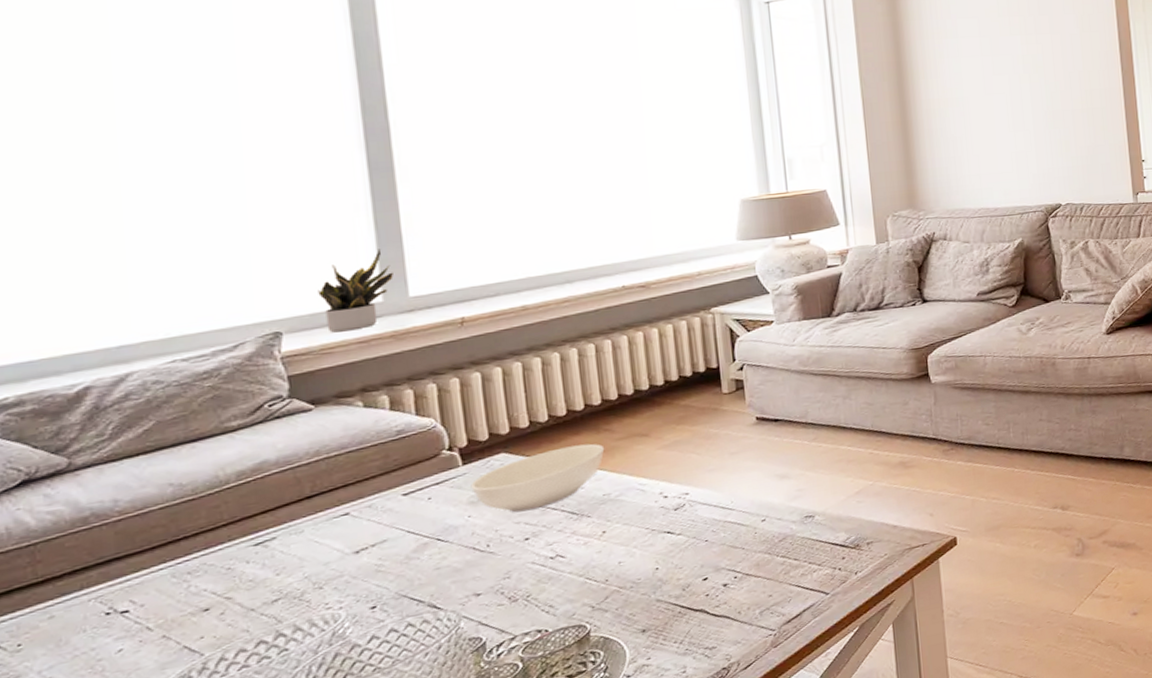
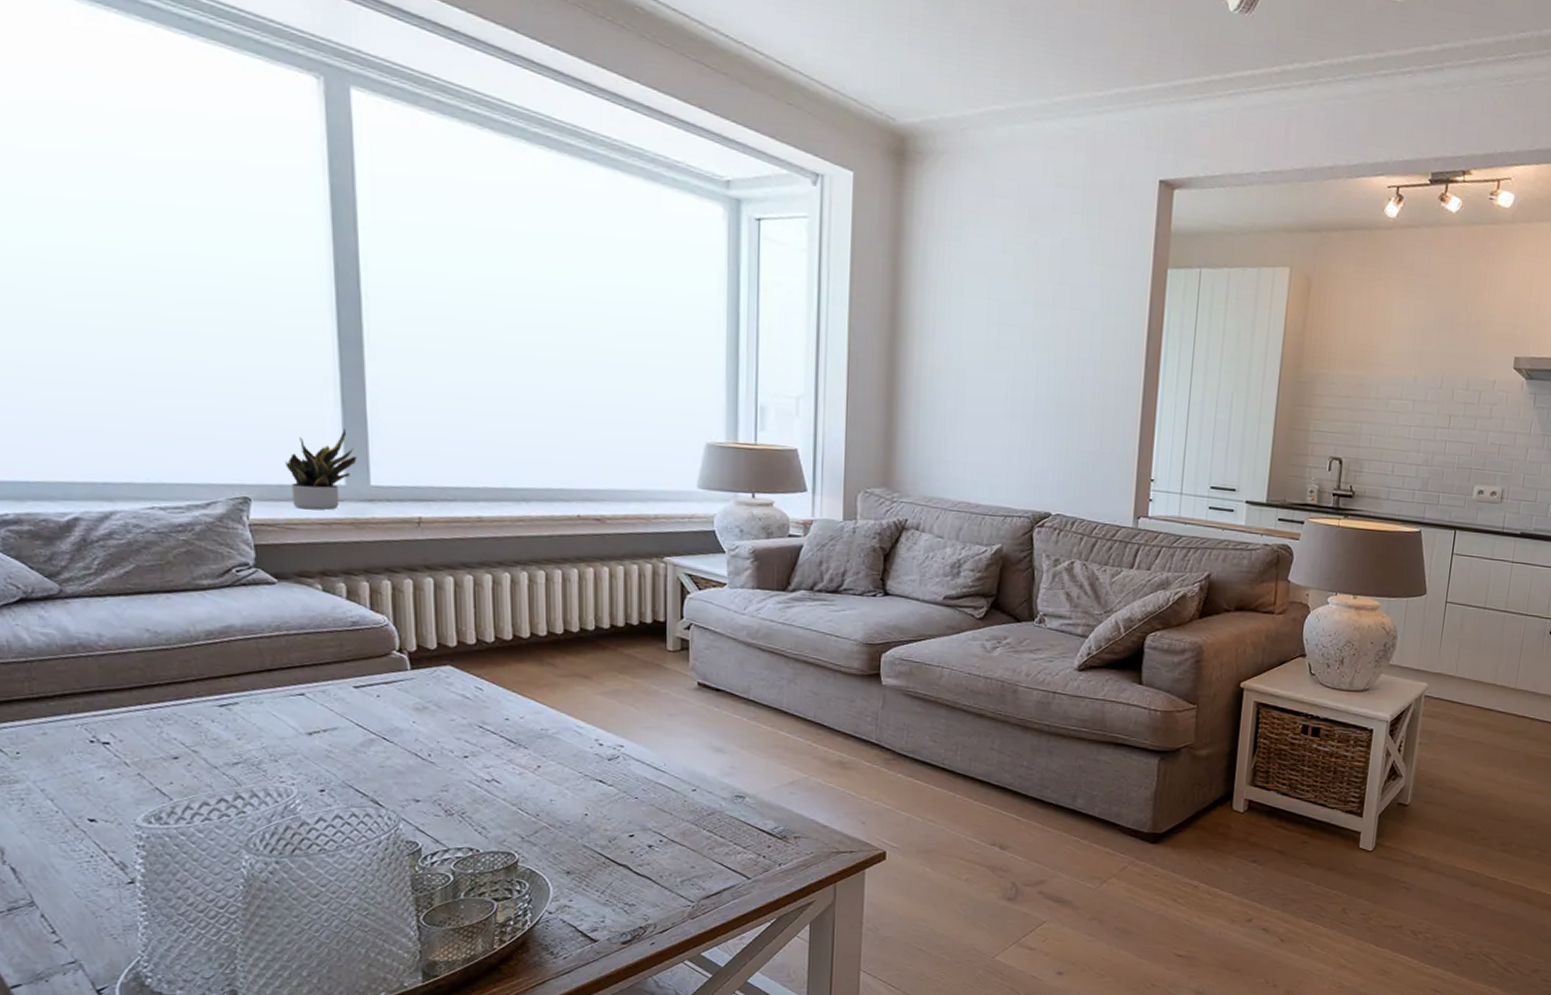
bowl: present [470,443,605,513] -> none [417,672,546,729]

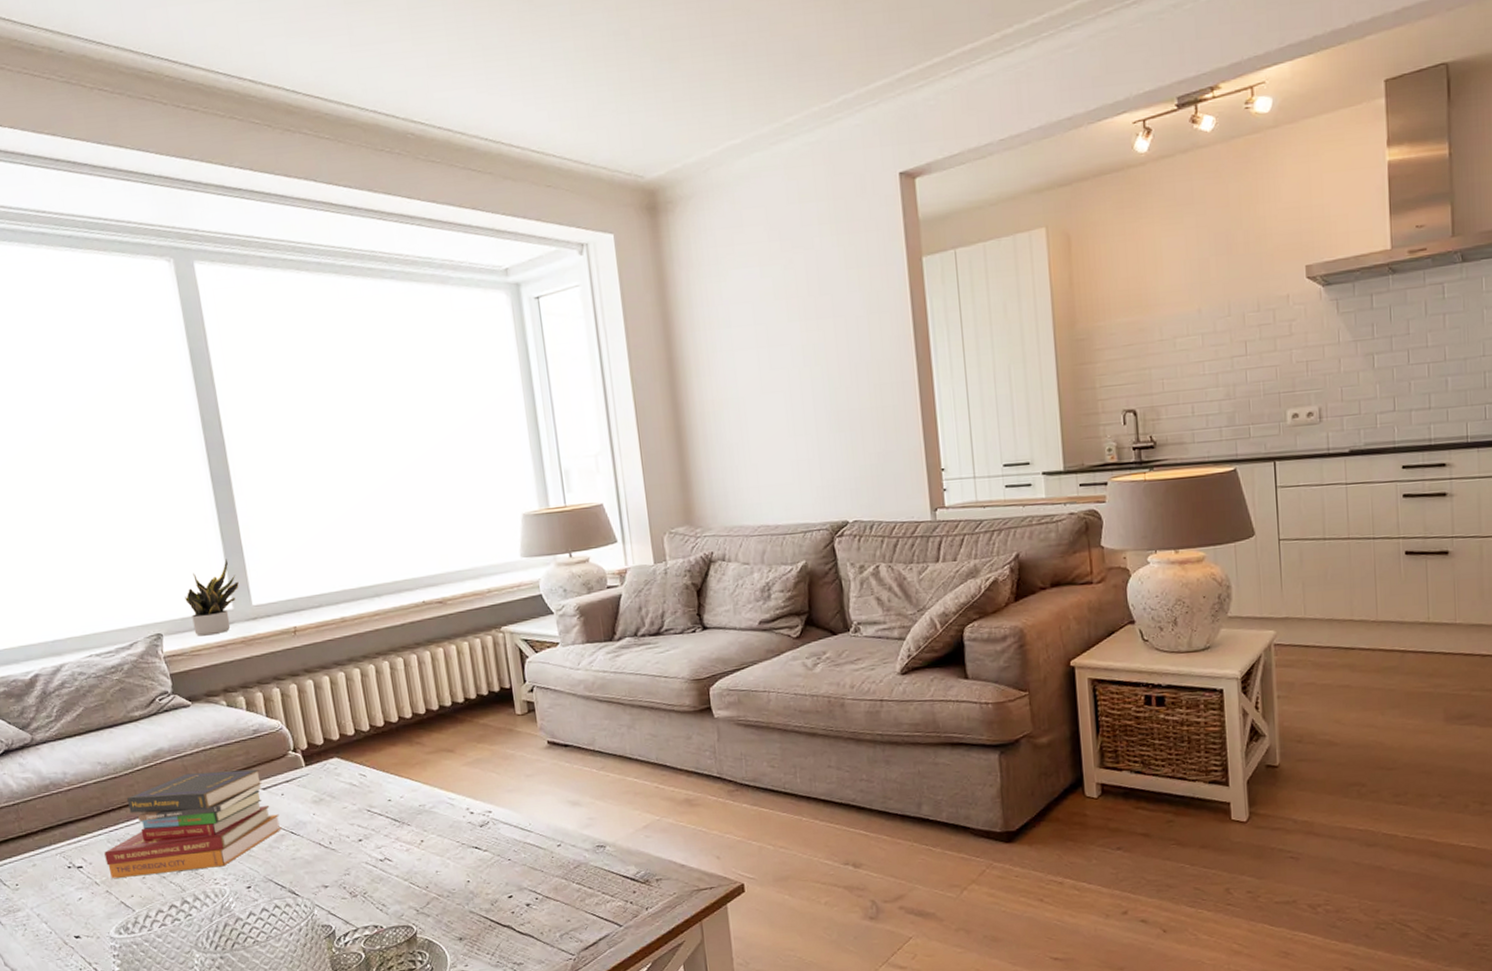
books: none [141,657,372,765] -> present [104,769,281,878]

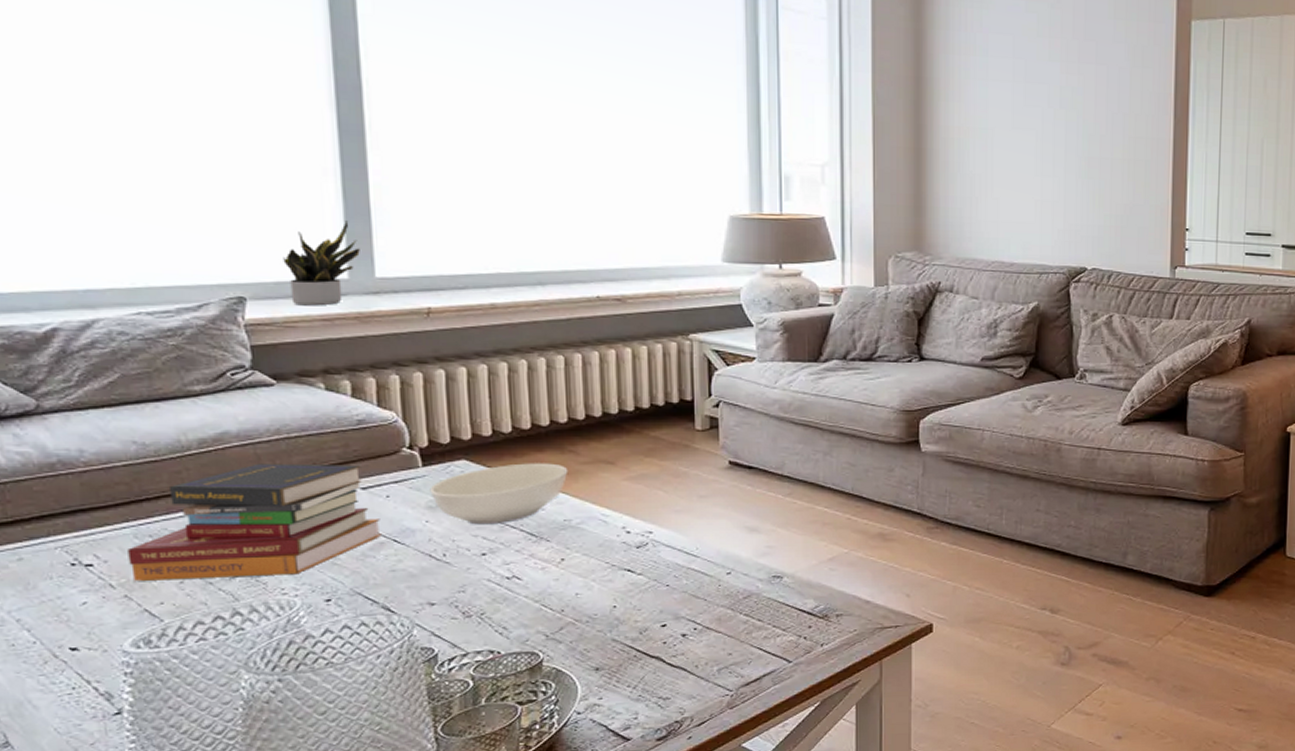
bowl: none [313,755,418,815] -> present [429,463,569,525]

